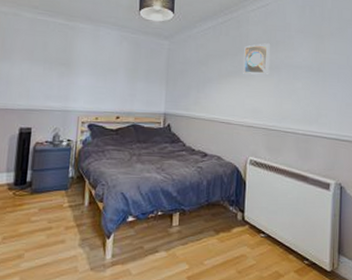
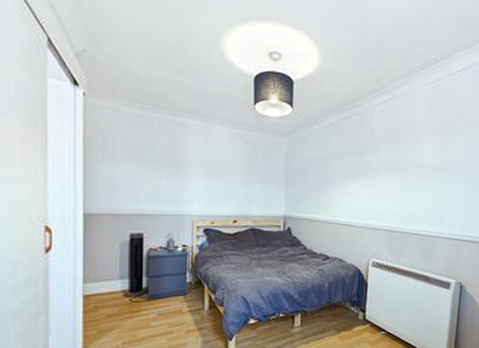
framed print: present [243,43,270,75] -> none [367,140,396,175]

